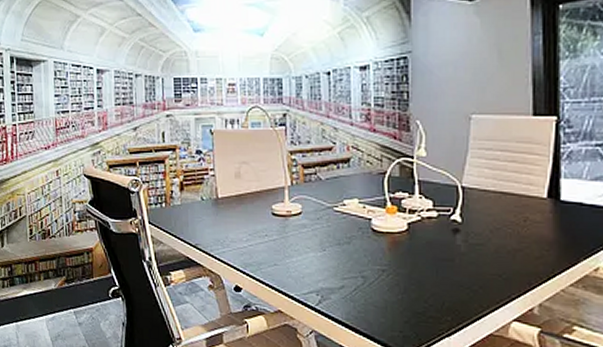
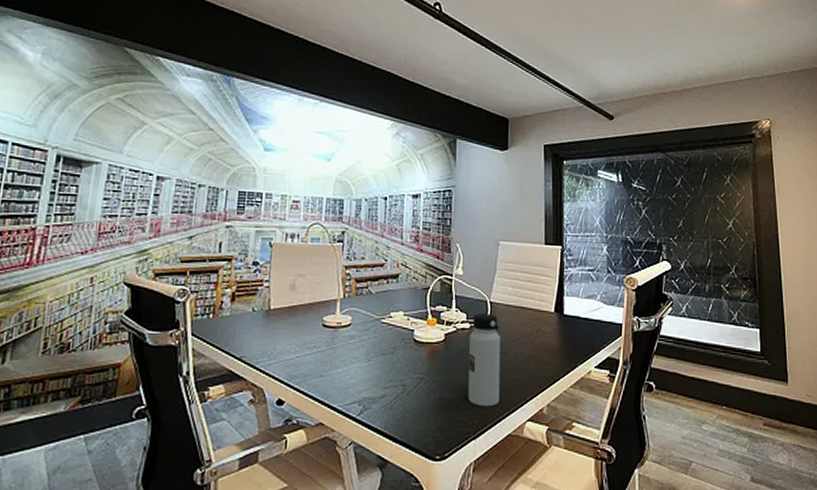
water bottle: none [436,199,478,304] -> present [467,312,501,407]

